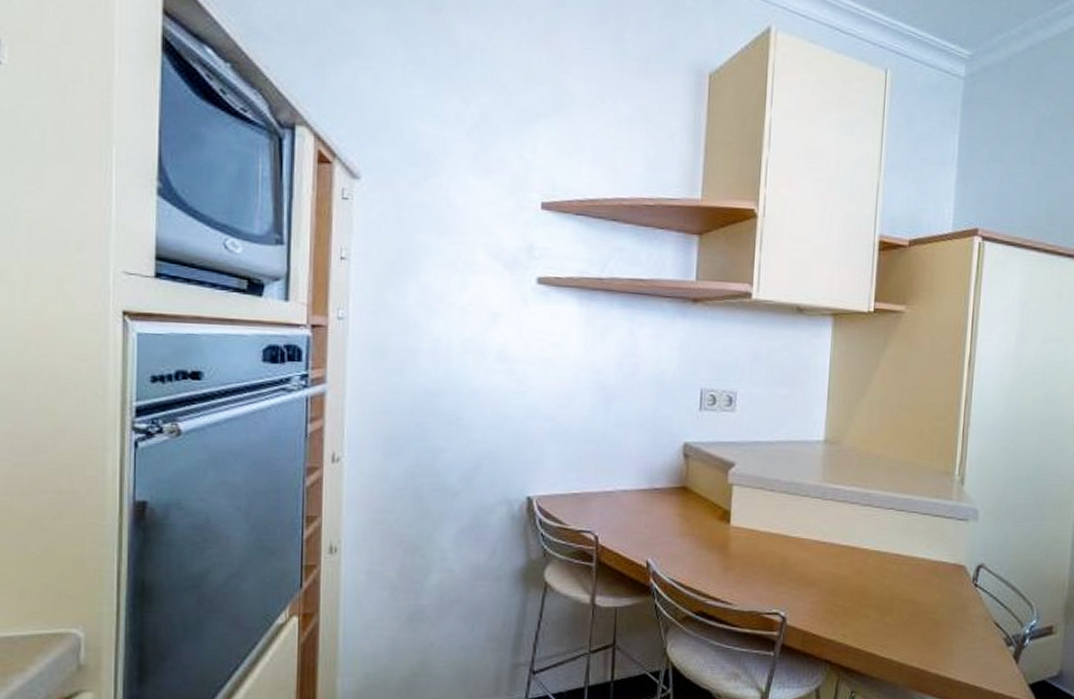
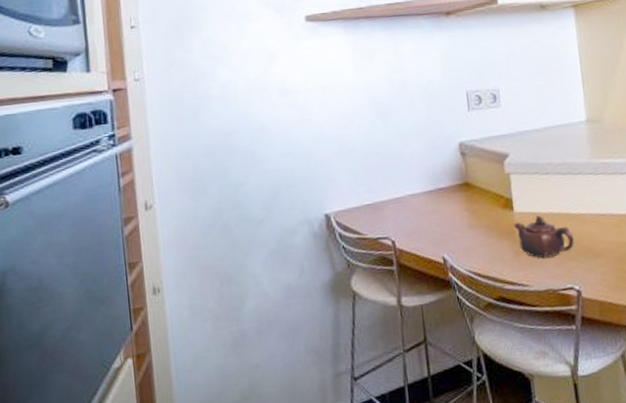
teapot: none [728,533,788,579] -> present [514,215,574,258]

